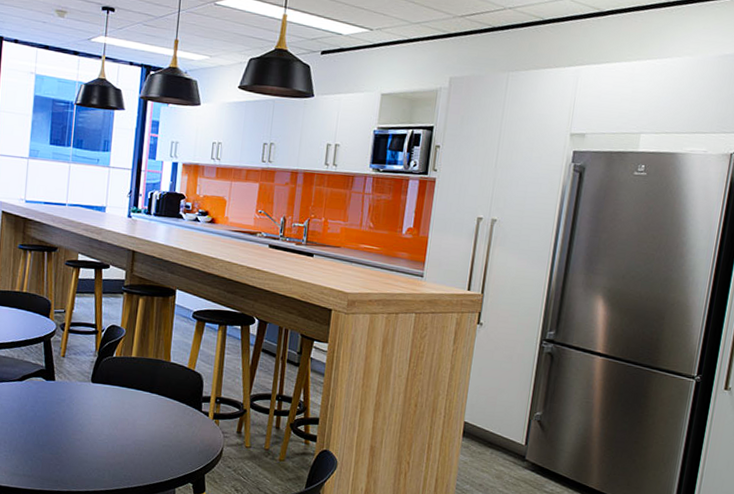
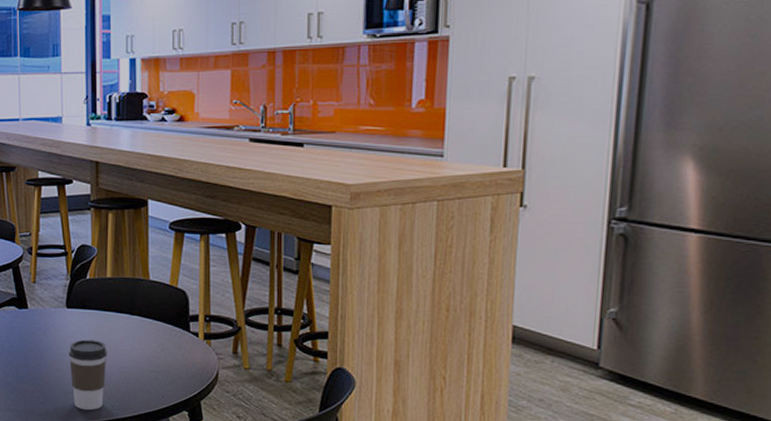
coffee cup: none [88,412,125,479] -> present [68,339,107,411]

